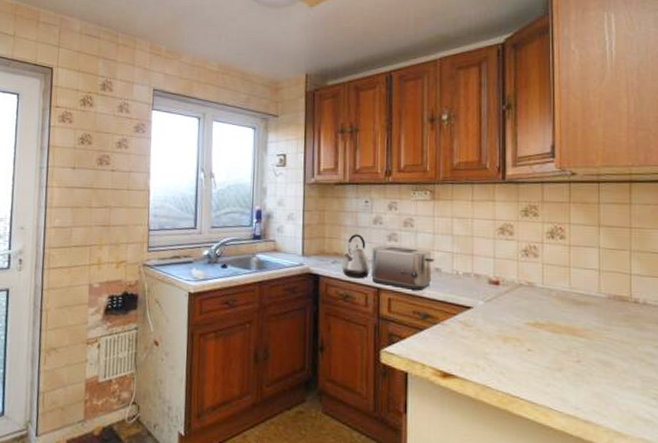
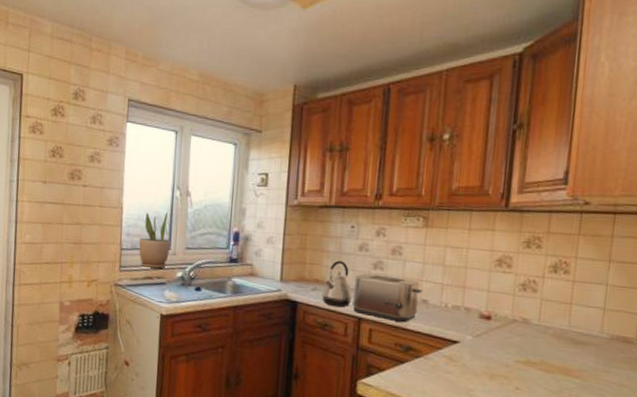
potted plant: none [165,192,196,248] -> present [138,211,170,269]

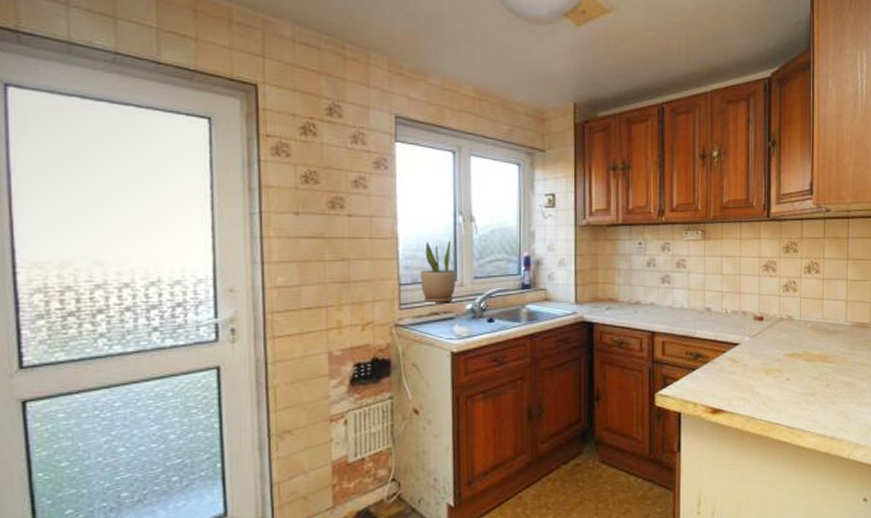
kettle: present [322,260,352,307] -> none [616,278,644,324]
toaster: present [353,273,423,323] -> none [646,288,706,332]

